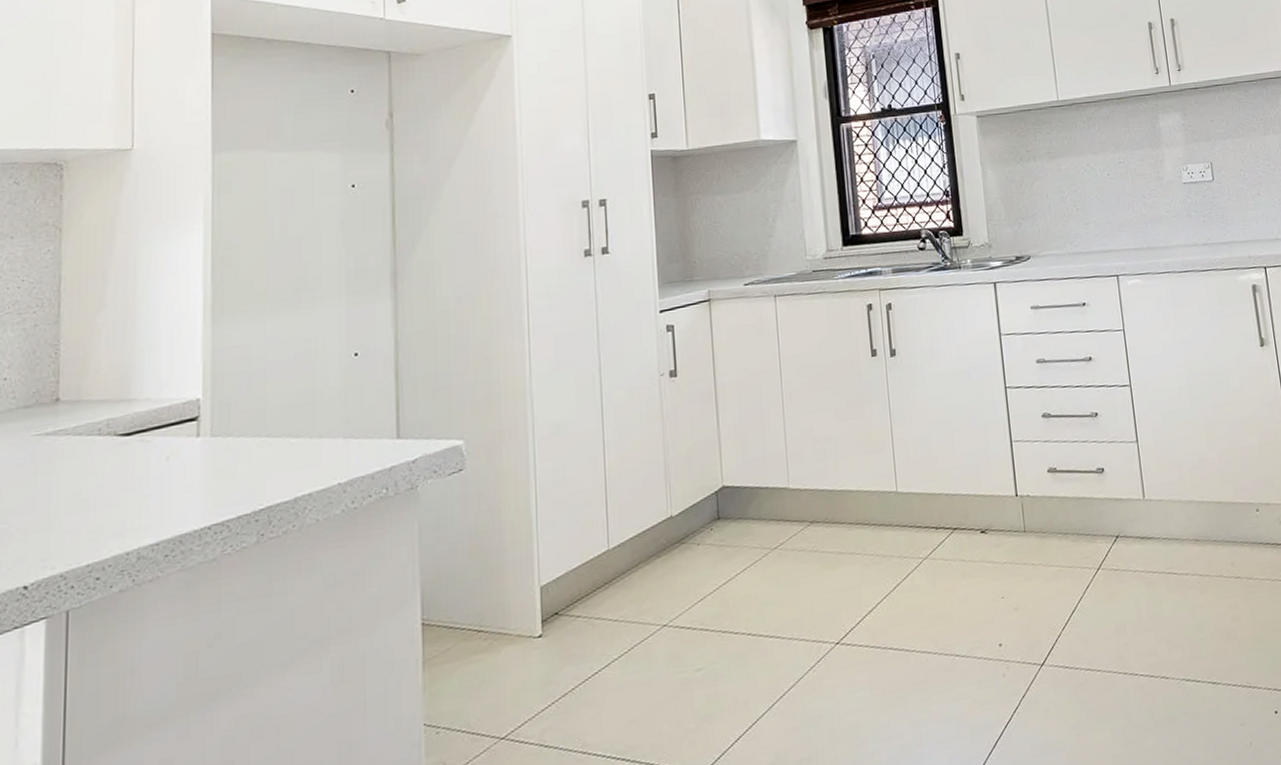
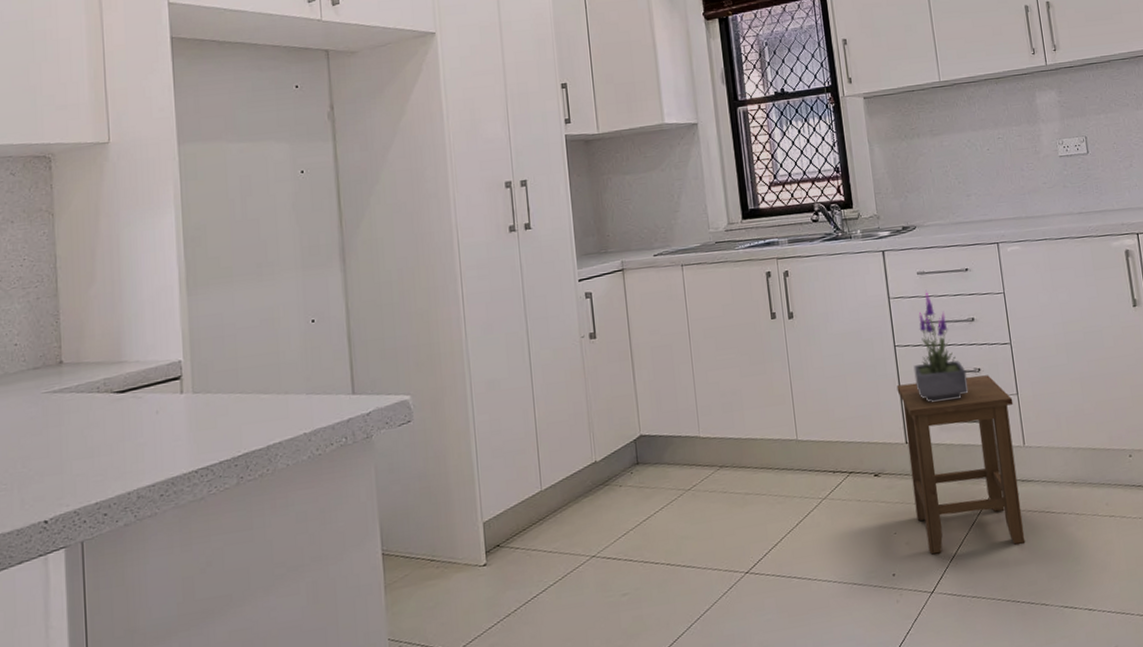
stool: none [1007,420,1145,622] -> present [896,375,1026,555]
potted plant: none [1025,325,1085,450] -> present [913,289,969,403]

